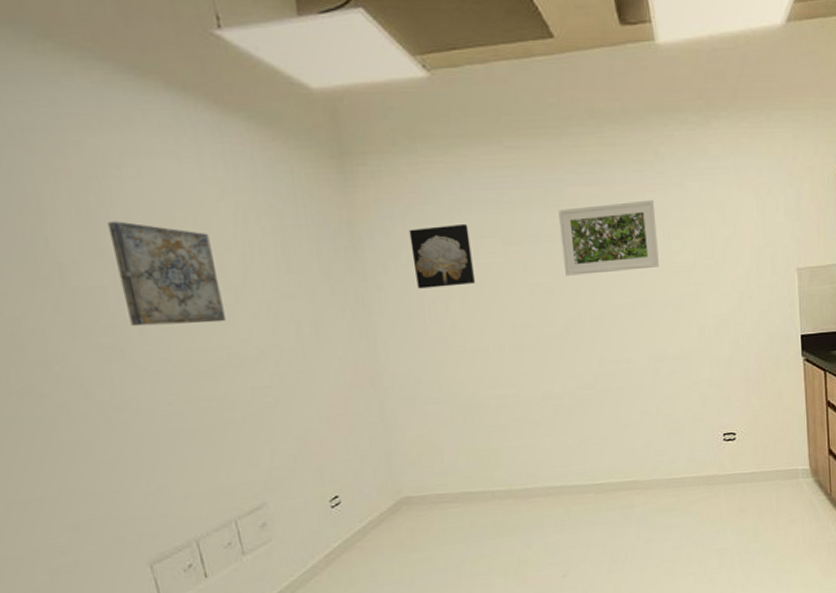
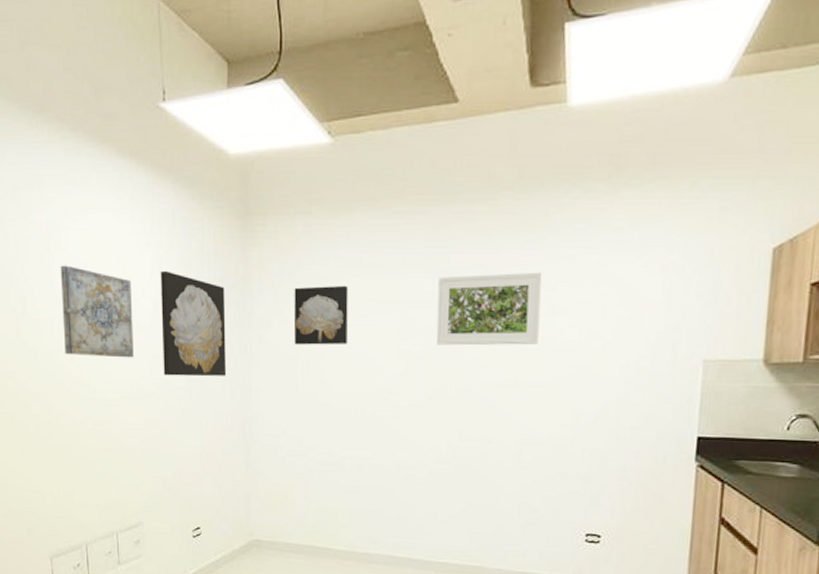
wall art: none [244,219,345,337] -> present [160,270,227,377]

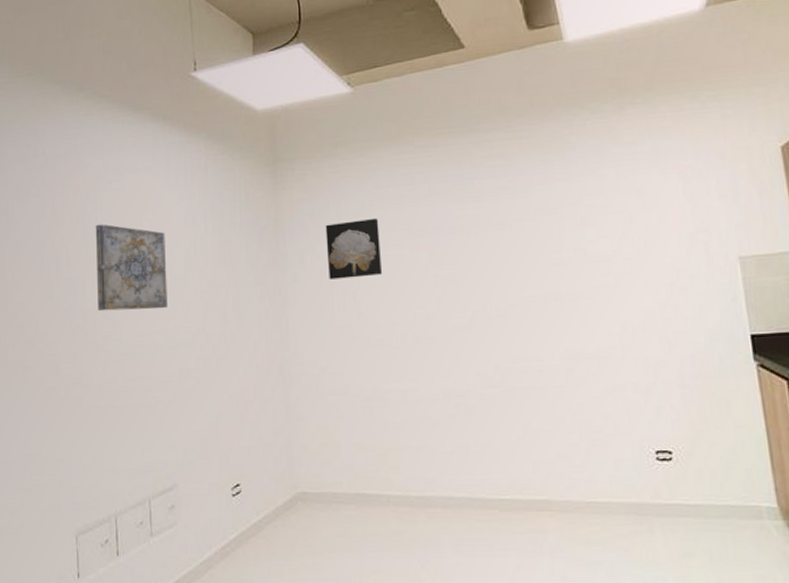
wall art: present [160,270,227,377] -> none [193,220,262,323]
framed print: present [436,272,543,346] -> none [465,188,572,267]

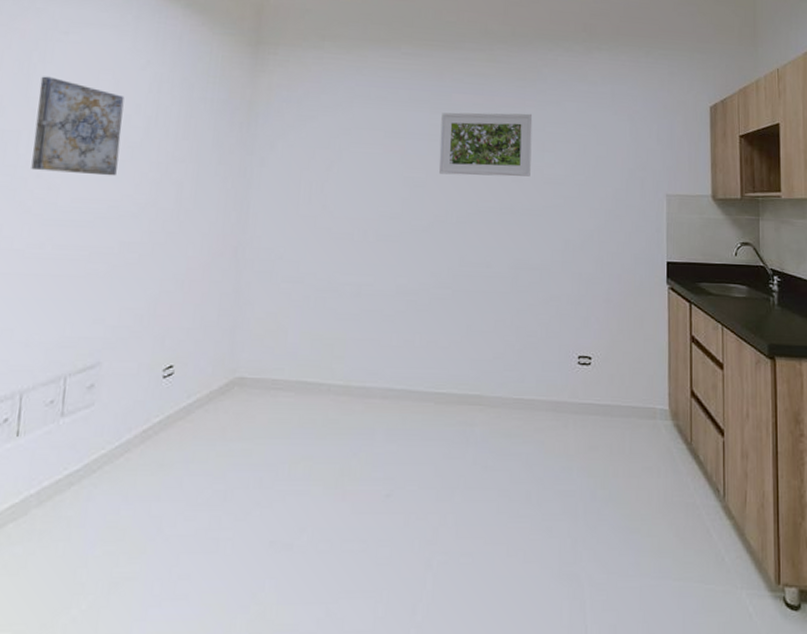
wall art: present [325,217,383,280] -> none [298,114,356,170]
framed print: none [465,188,572,267] -> present [439,112,533,177]

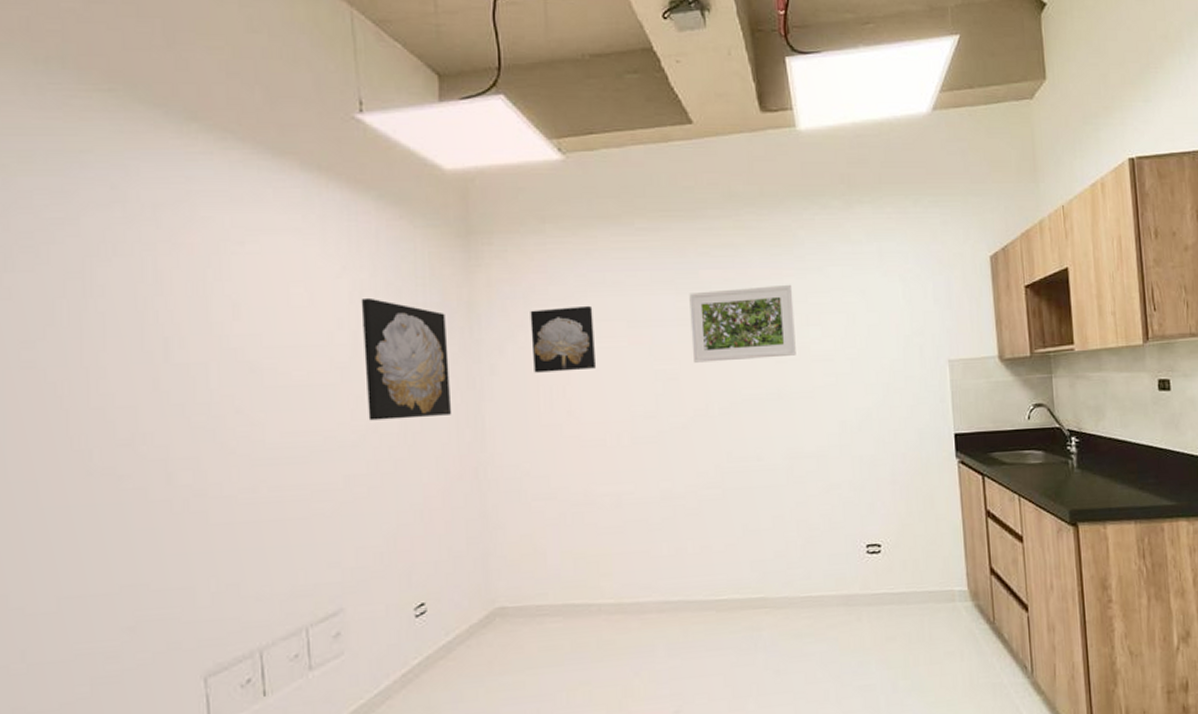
wall art: present [31,76,125,176] -> none [221,296,327,406]
wall art: none [149,89,229,198] -> present [361,297,452,421]
wall art: none [298,114,356,170] -> present [530,305,597,373]

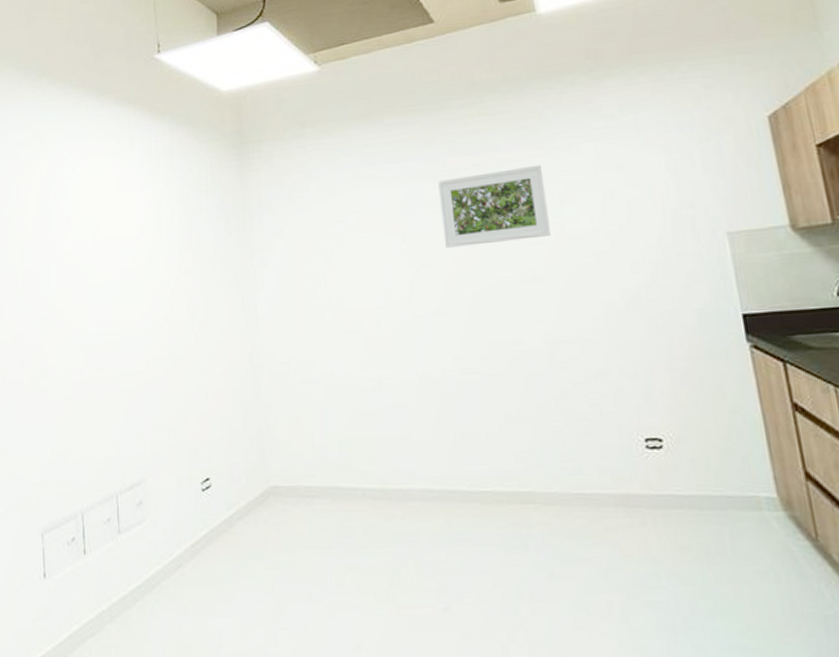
wall art: present [361,297,452,421] -> none [158,205,231,311]
wall art: present [530,305,597,373] -> none [294,199,354,264]

